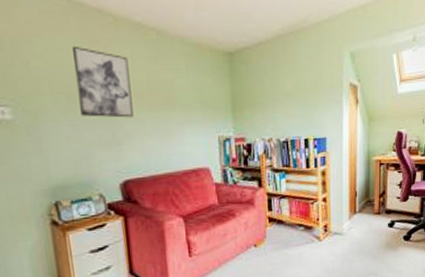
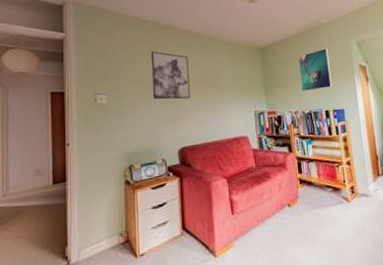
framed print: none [277,58,315,114] -> present [298,48,332,91]

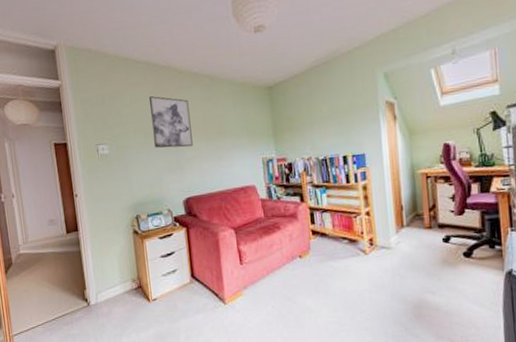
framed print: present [298,48,332,91] -> none [312,82,352,135]

